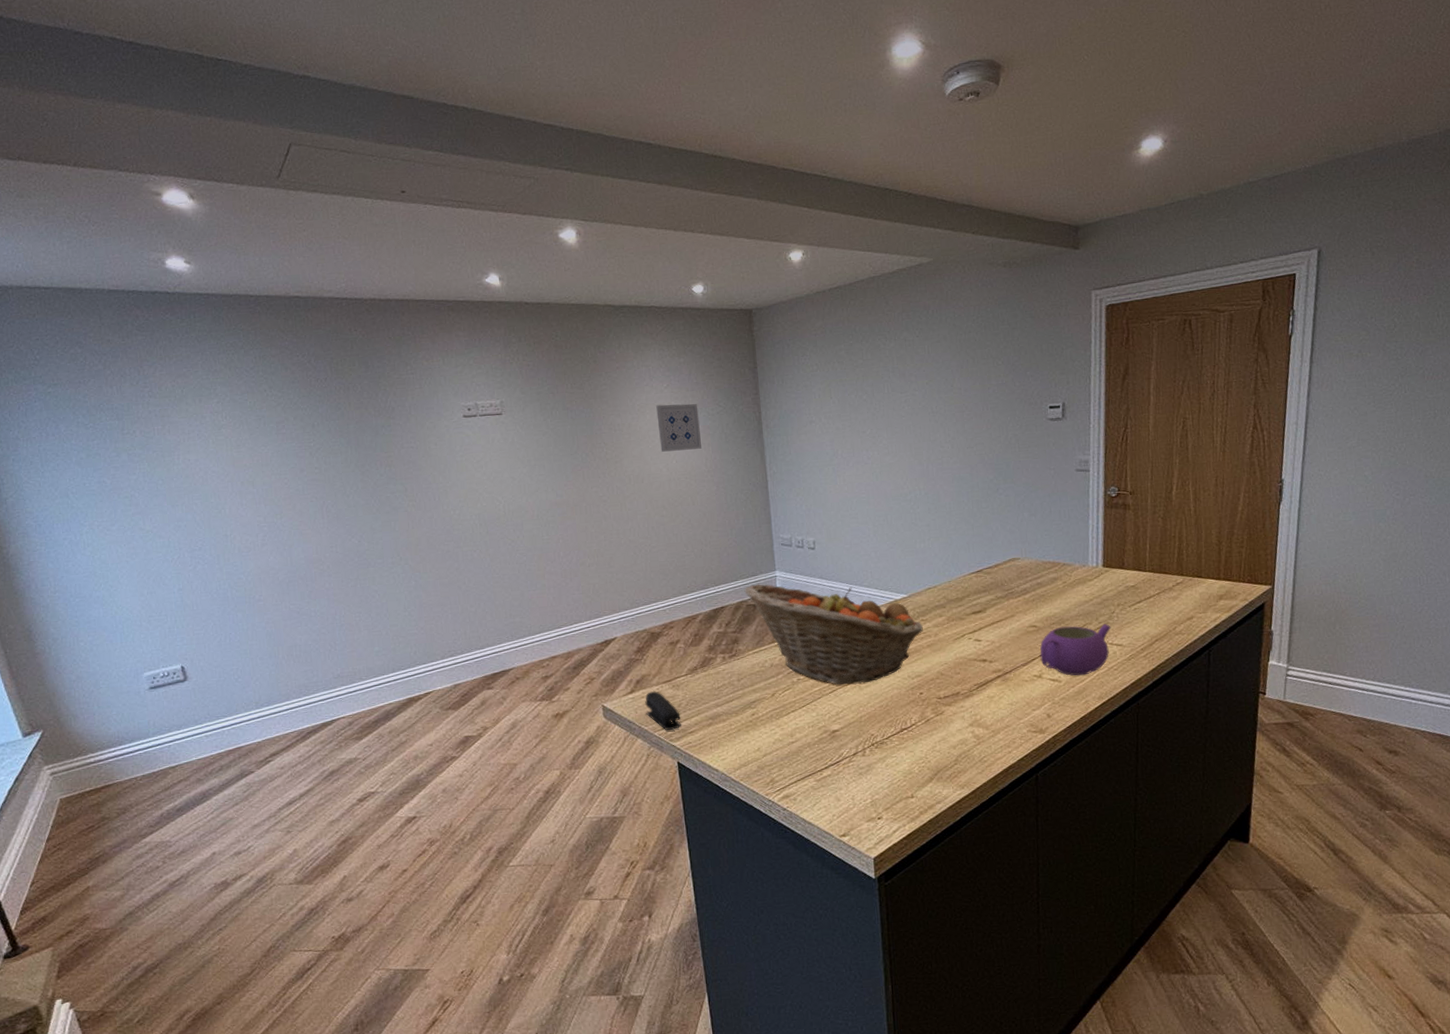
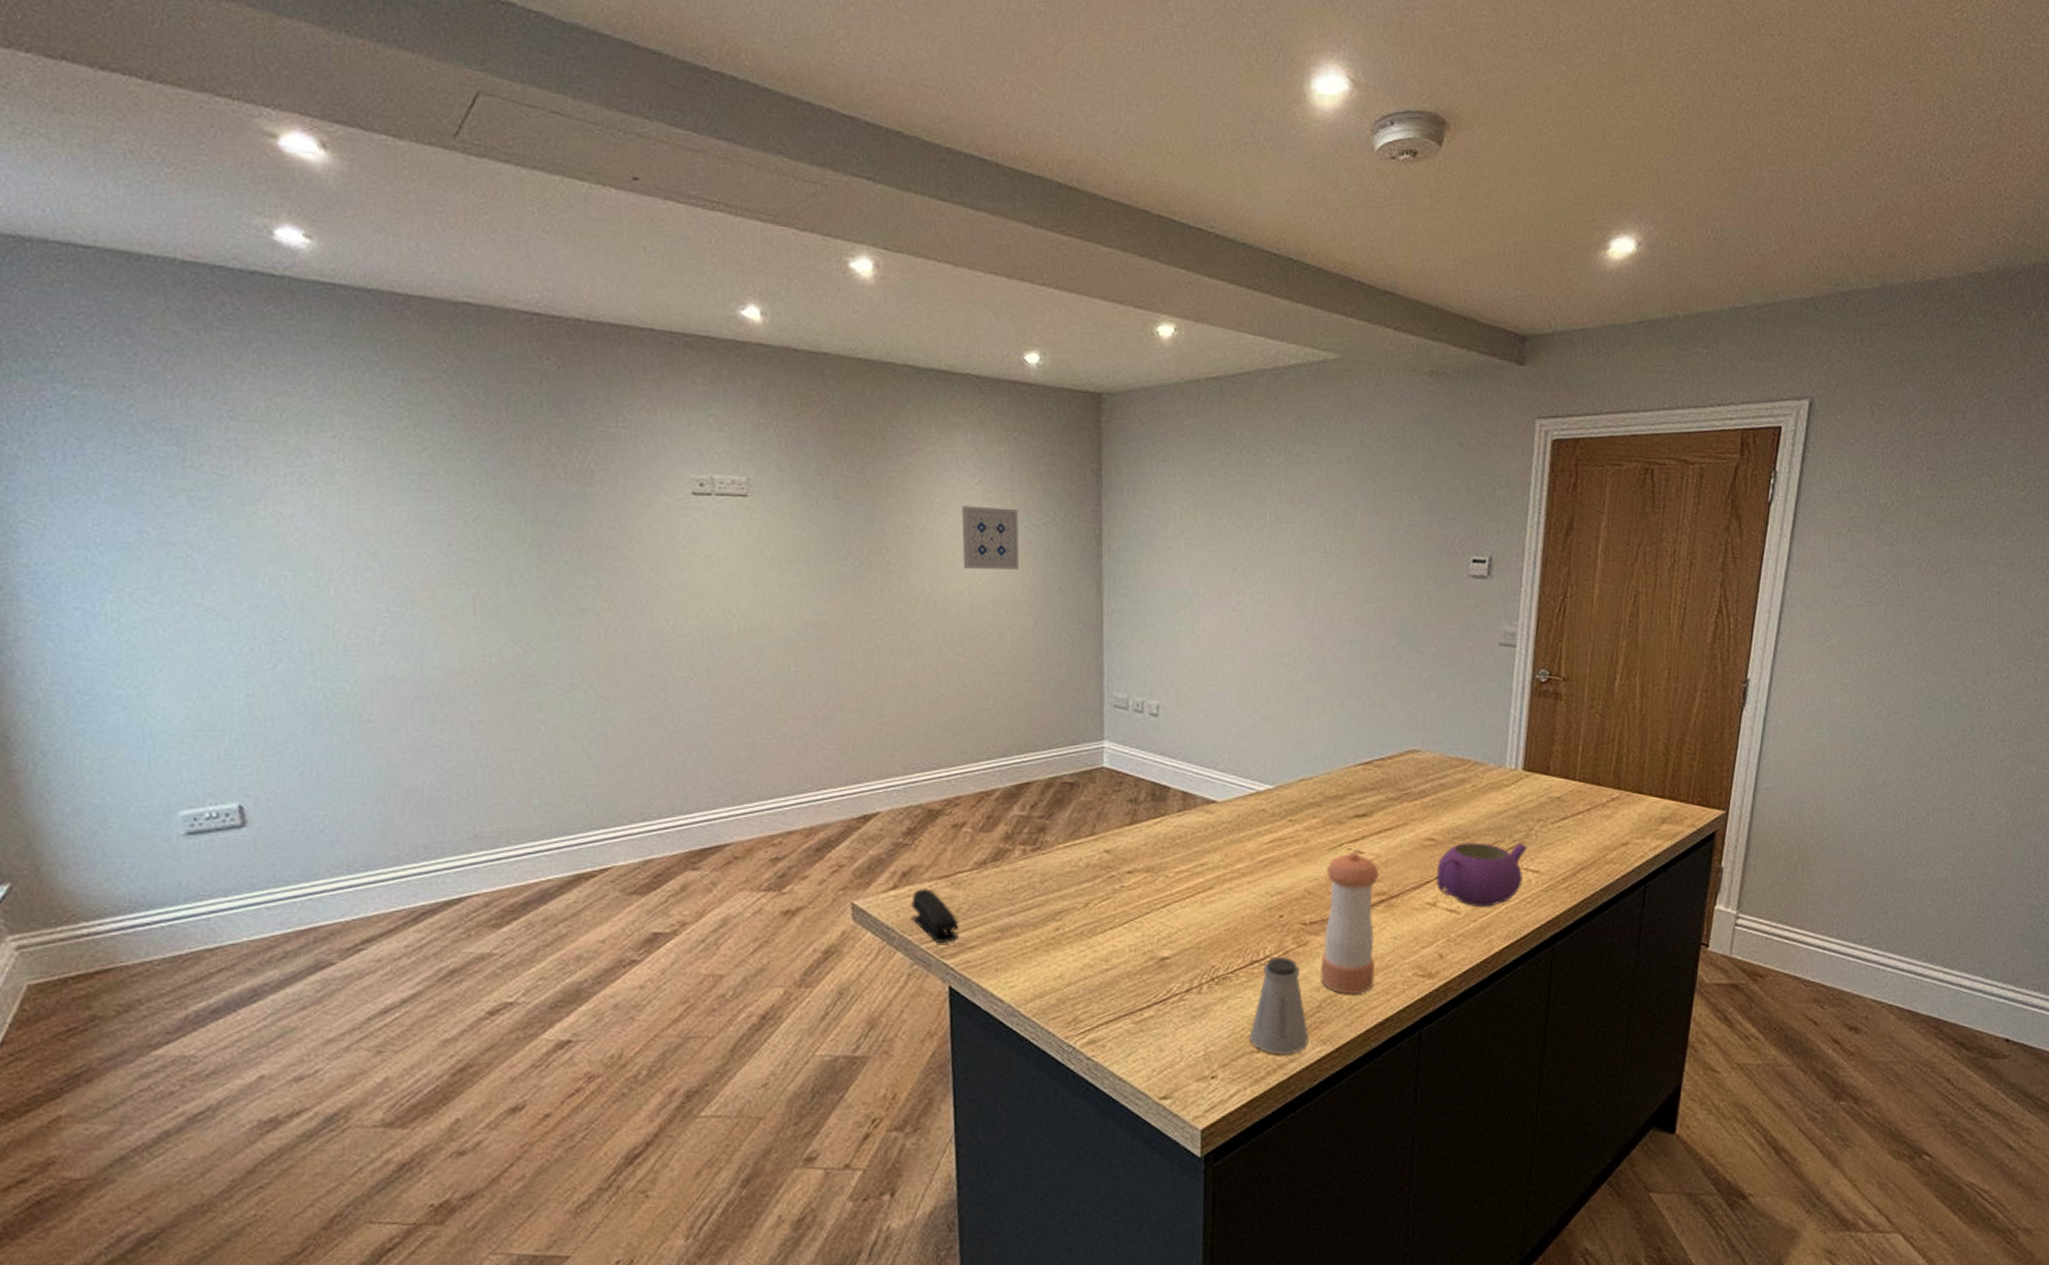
fruit basket: present [744,584,924,685] -> none [1059,756,1292,898]
saltshaker: none [904,724,950,799] -> present [1249,957,1308,1055]
pepper shaker: none [953,640,998,749] -> present [1321,851,1379,994]

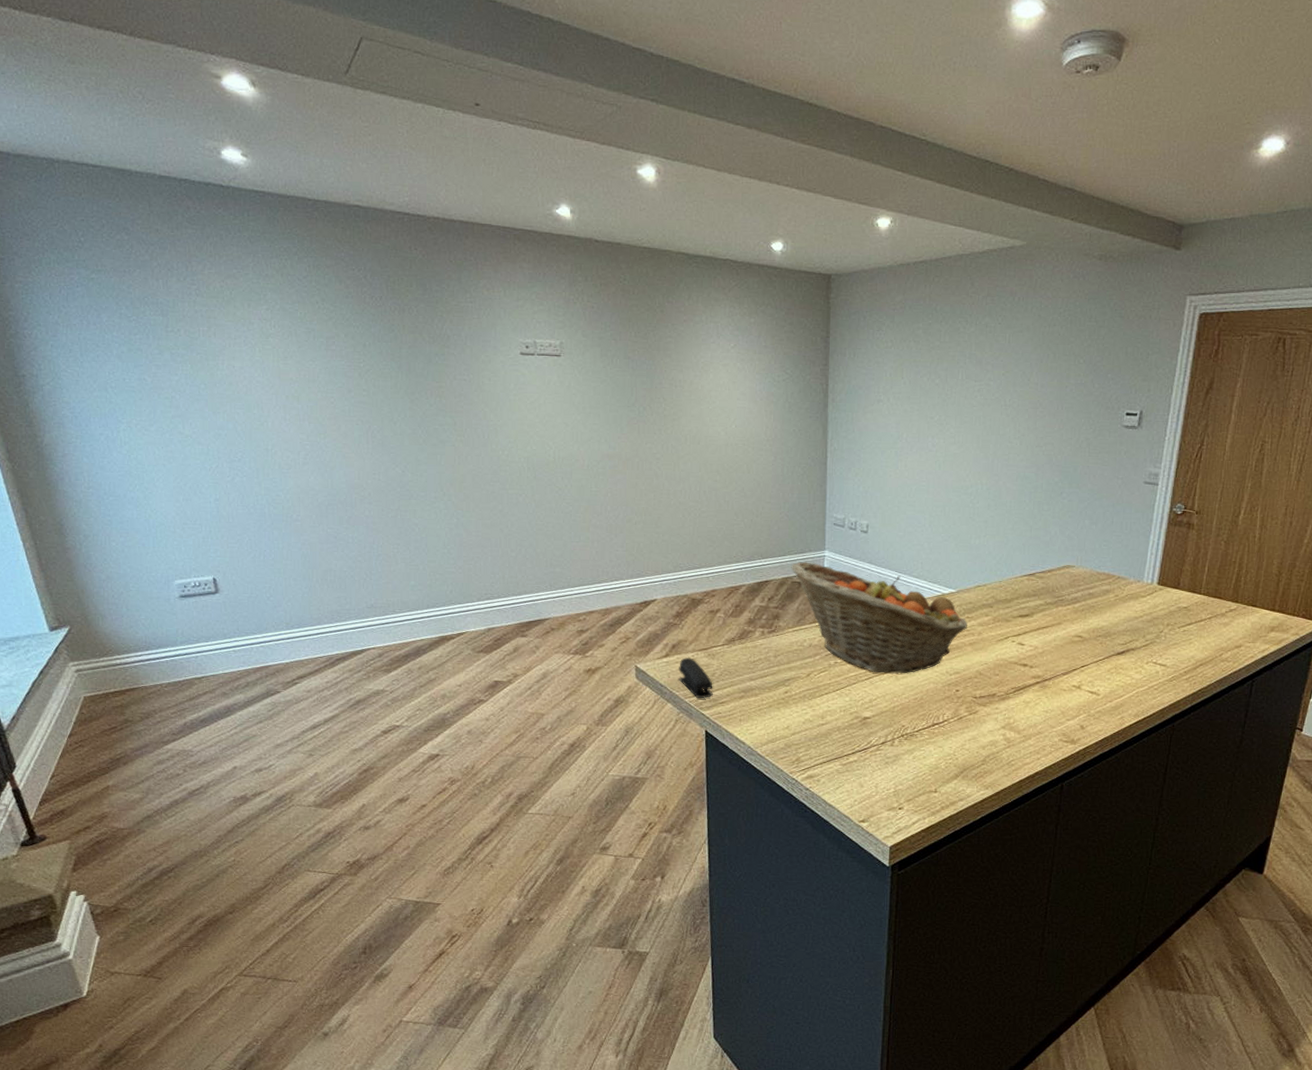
wall art: present [962,506,1020,569] -> none [720,365,764,416]
fruit basket: none [1059,756,1292,898] -> present [791,561,968,674]
saltshaker: present [1249,957,1308,1055] -> none [929,722,975,795]
pepper shaker: present [1321,851,1379,994] -> none [986,643,1036,752]
teapot: present [1436,842,1528,908] -> none [1081,640,1157,692]

